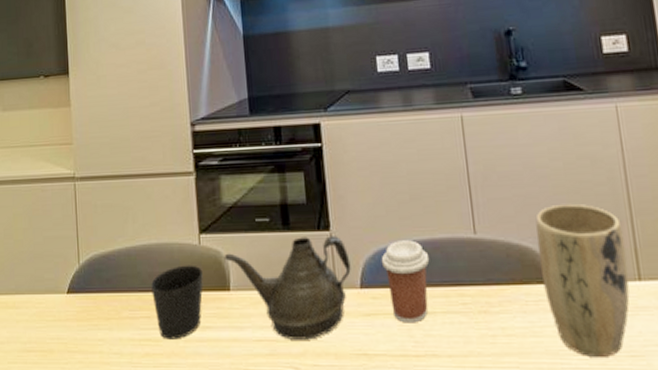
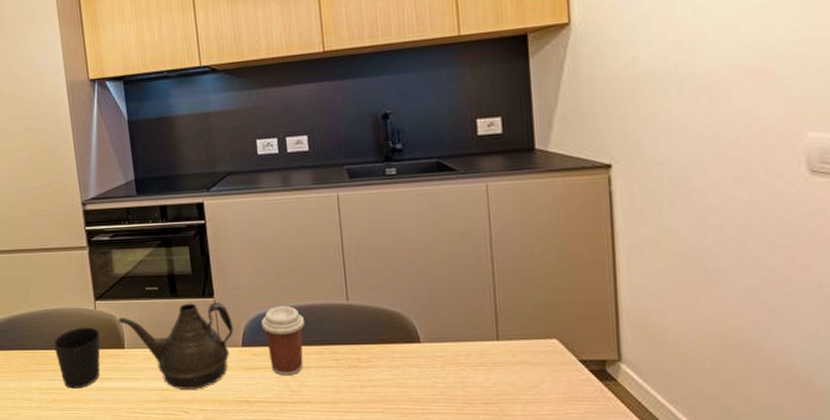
plant pot: present [535,203,630,357] -> none [404,274,488,404]

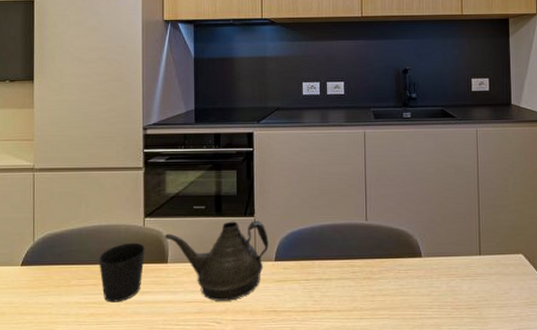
coffee cup: present [261,306,306,376] -> none [293,225,331,287]

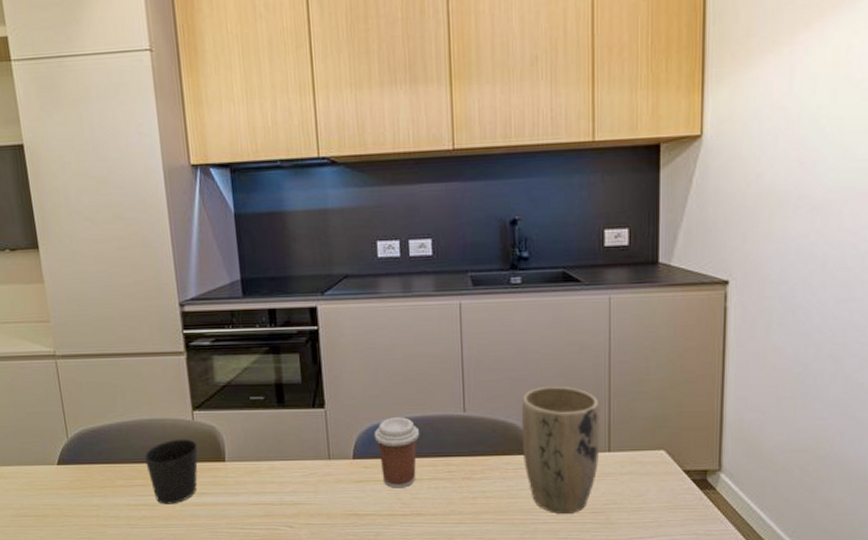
teapot: present [164,221,269,301] -> none [218,413,344,503]
coffee cup: none [293,225,331,287] -> present [373,417,420,488]
plant pot: none [411,199,473,309] -> present [521,386,600,513]

